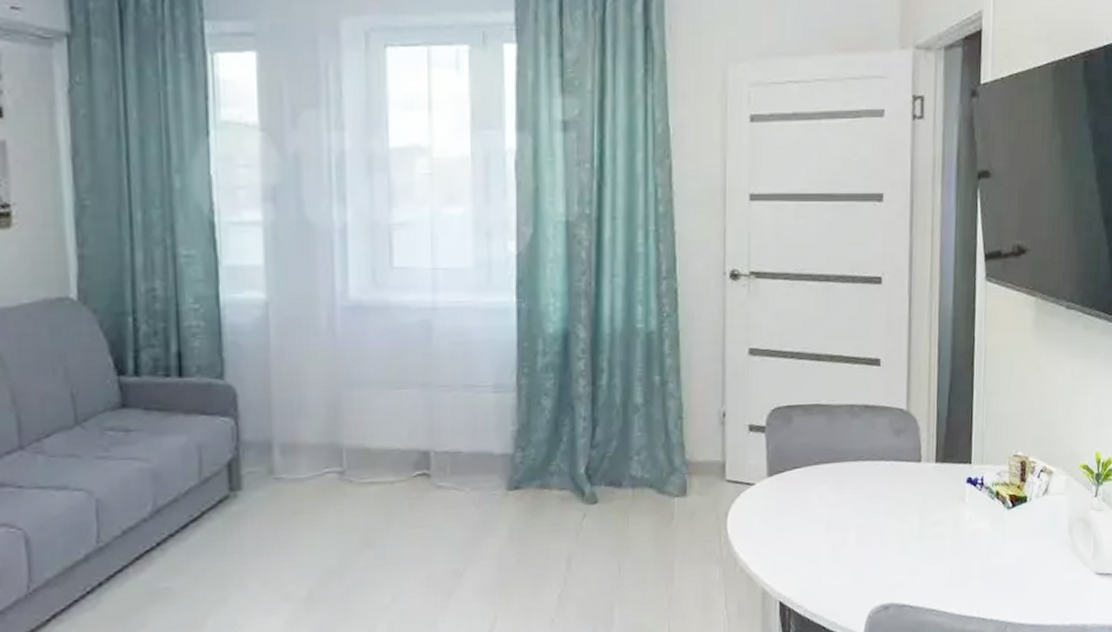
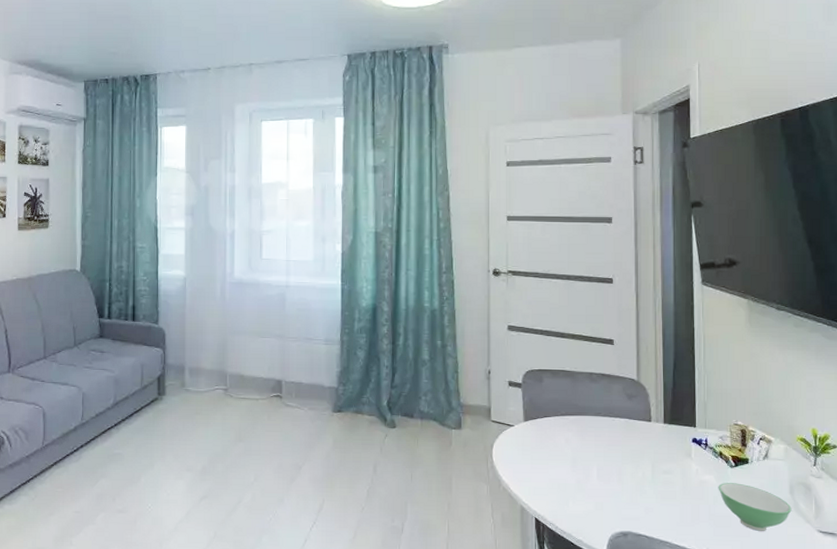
bowl: none [992,527,1070,582] -> present [718,483,792,531]

